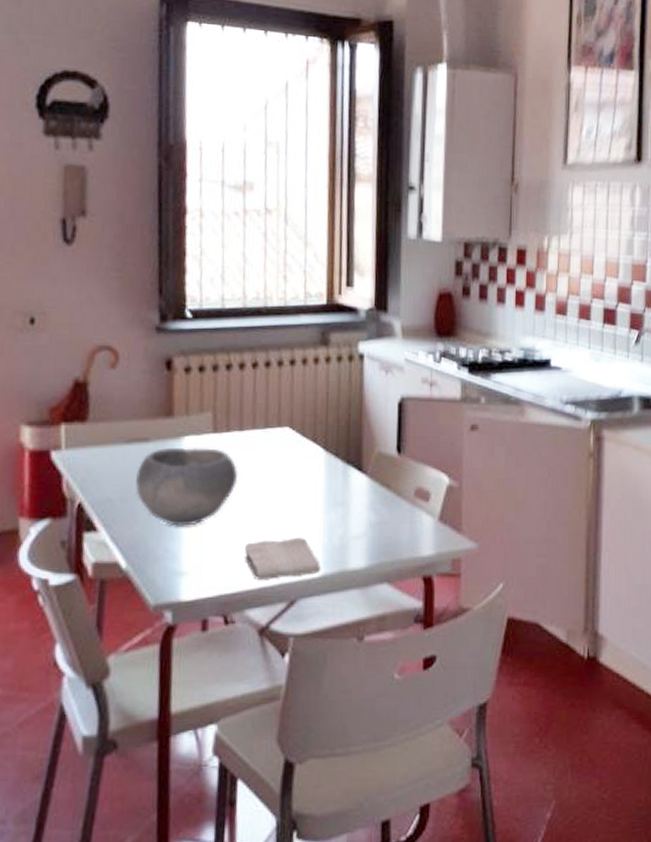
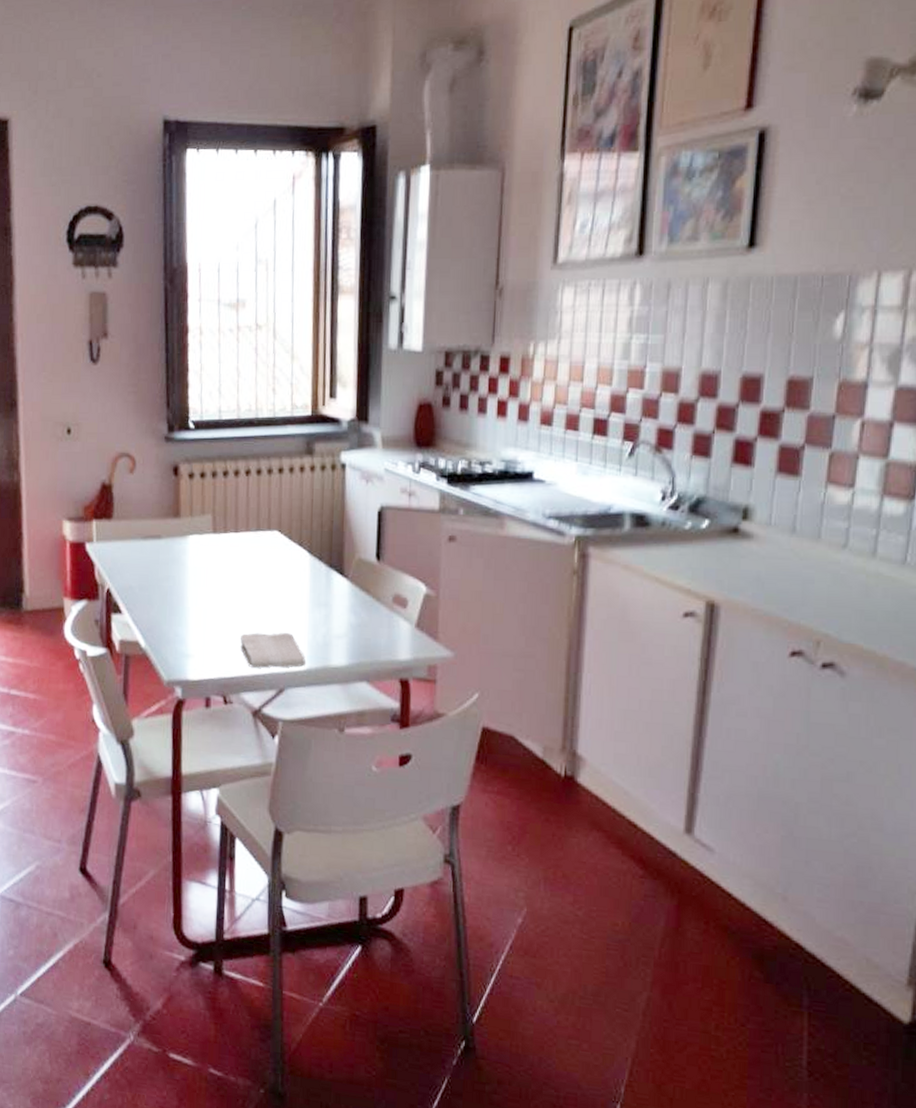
bowl: present [135,448,239,526] -> none [151,545,235,615]

